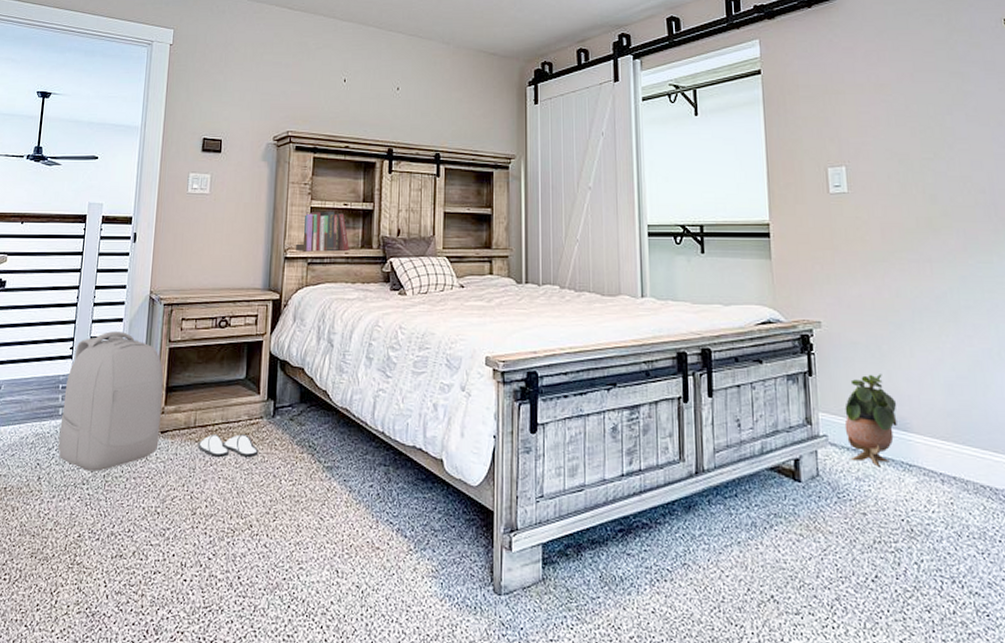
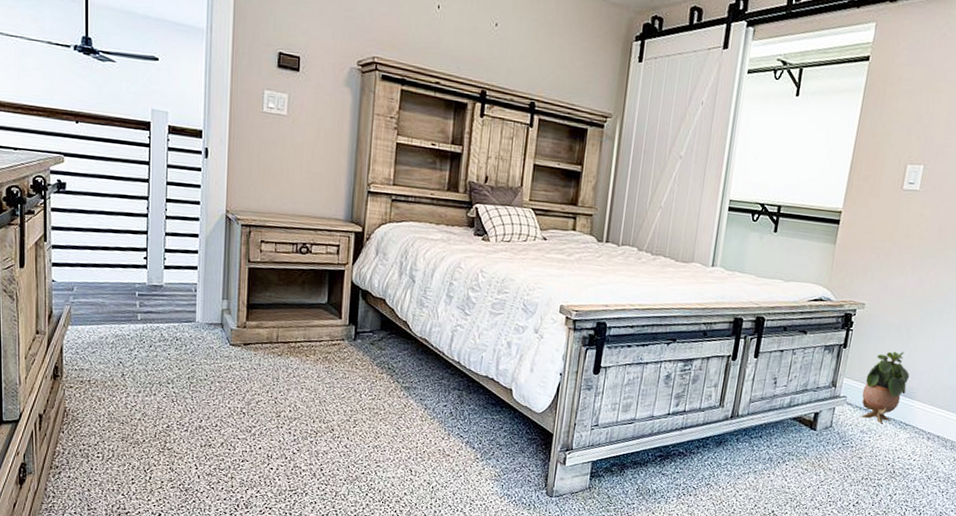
backpack: present [57,331,164,472] -> none [138,245,244,374]
slippers: present [197,433,259,457] -> none [280,350,340,373]
books: present [296,211,349,252] -> none [380,147,435,193]

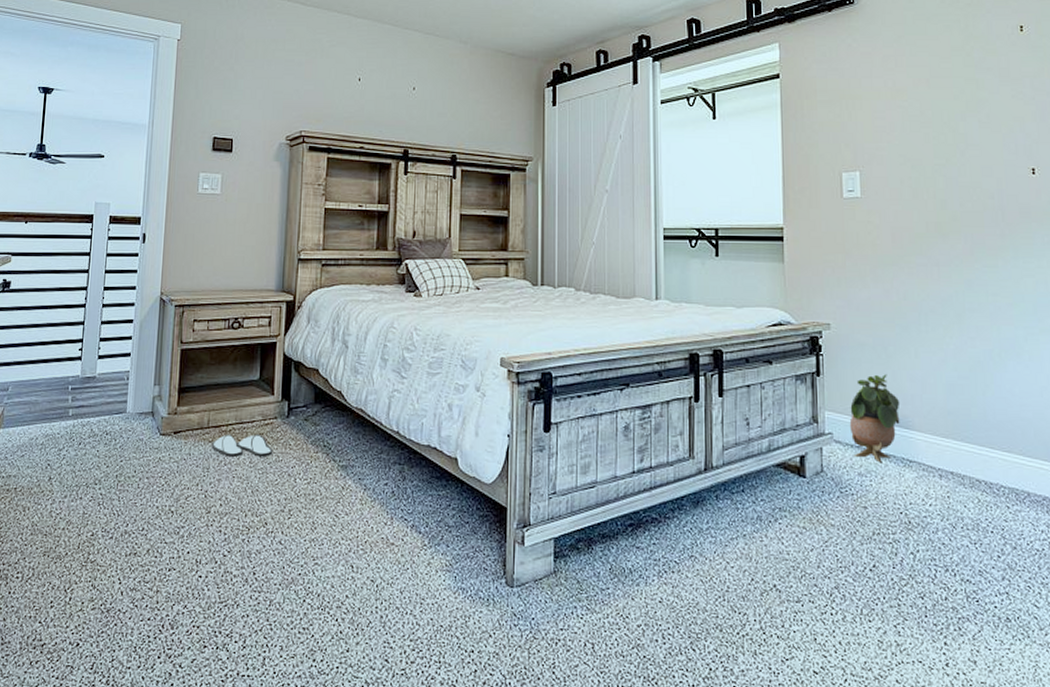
slippers: none [280,350,340,373] -> present [211,434,273,457]

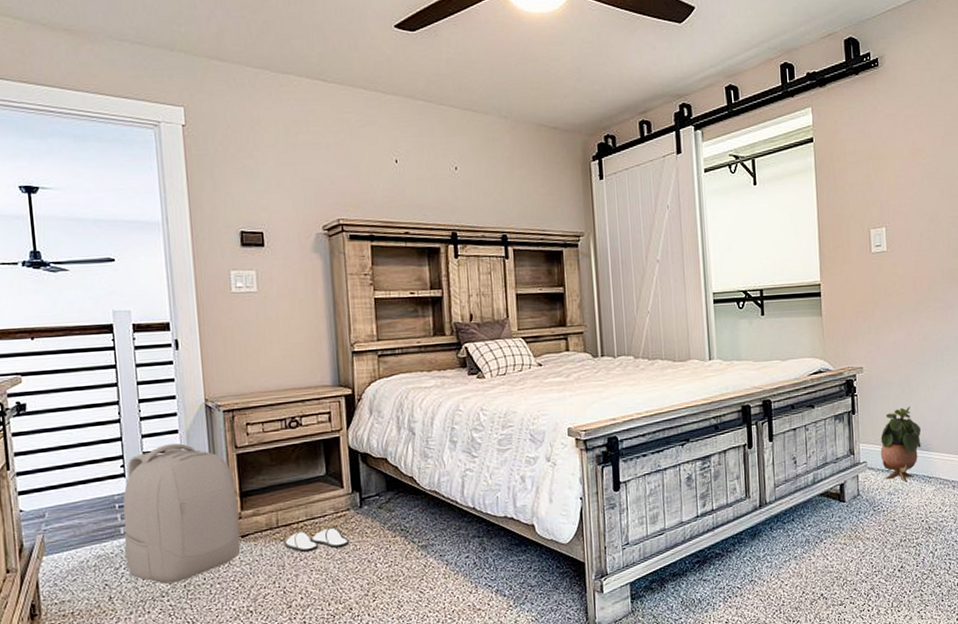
backpack: none [67,333,176,472] -> present [123,443,241,584]

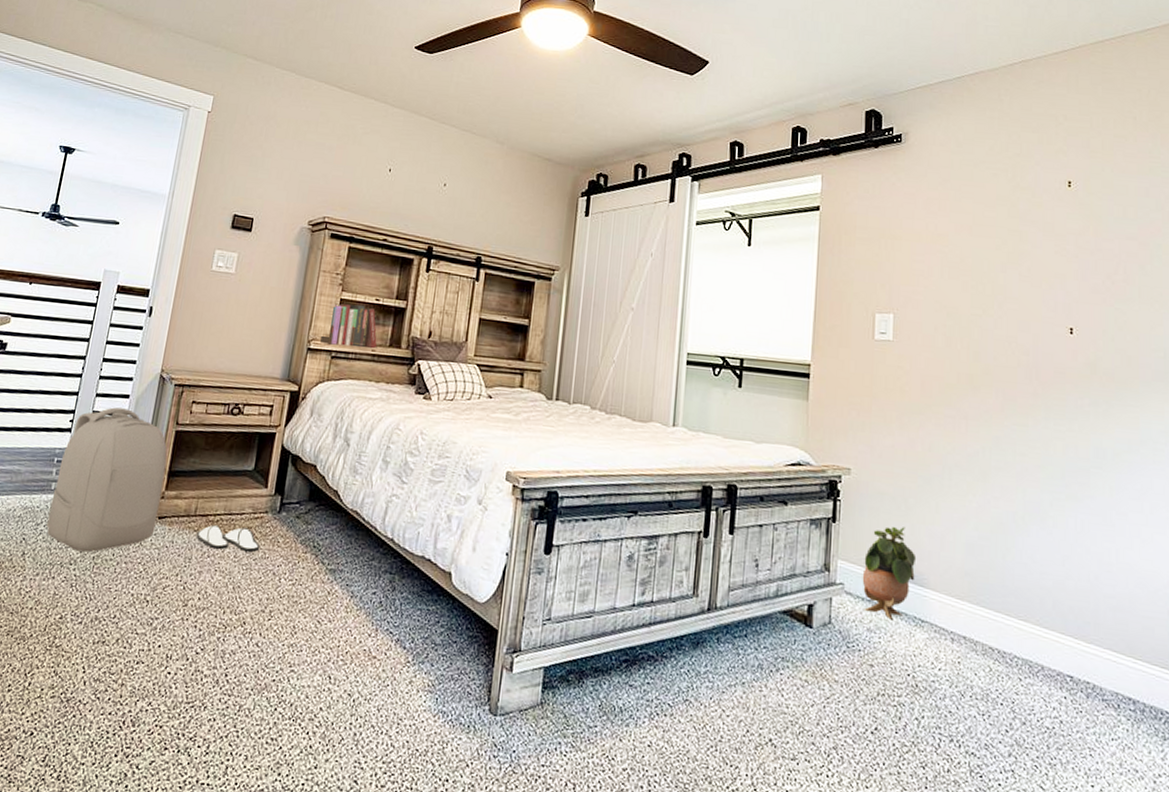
books: none [363,300,421,345] -> present [320,303,377,349]

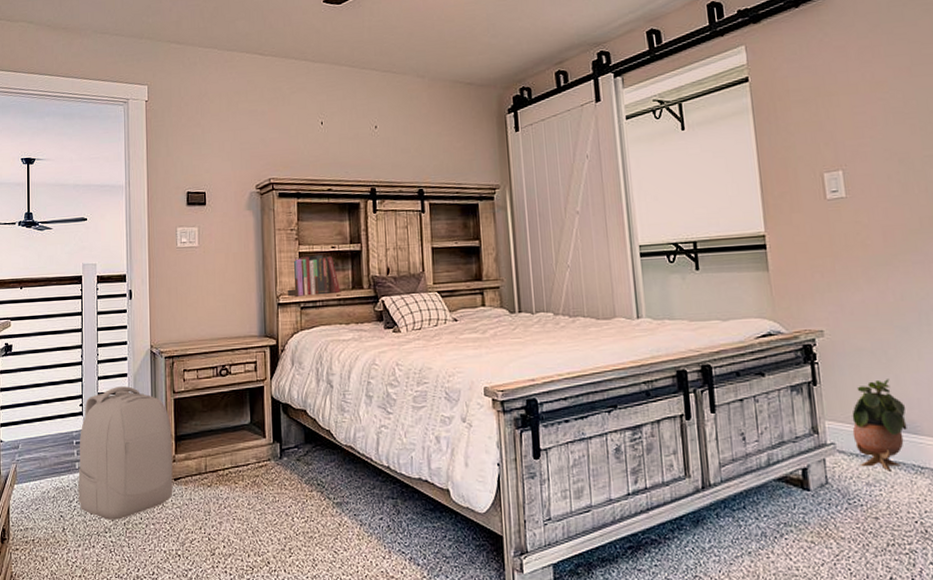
slippers: present [196,524,260,552] -> none [210,477,270,499]

